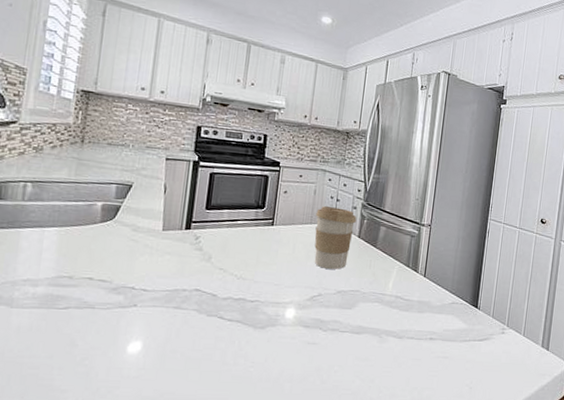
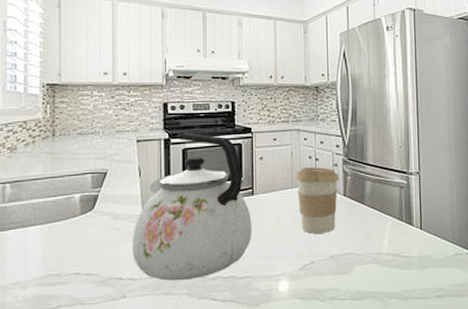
kettle: none [147,157,268,298] -> present [132,132,252,281]

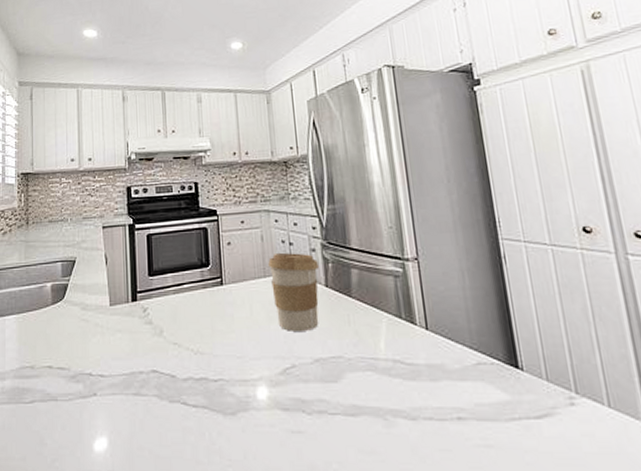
kettle: present [132,132,252,281] -> none [101,216,223,381]

